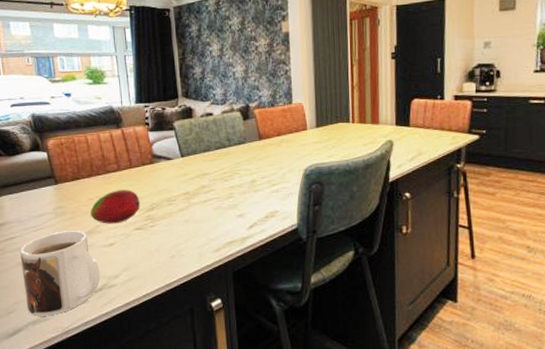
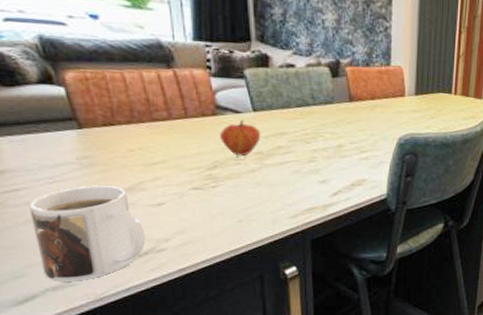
fruit: present [91,190,140,224] -> none [131,142,199,181]
fruit: none [156,165,188,197] -> present [220,119,261,156]

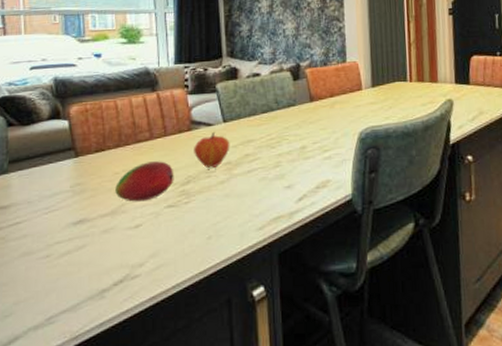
mug: present [29,185,146,282] -> none [25,211,122,319]
fruit: none [131,142,199,181] -> present [115,161,174,202]

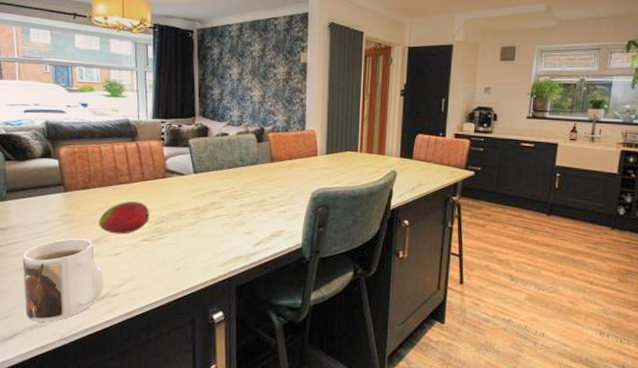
mug: none [25,211,122,319] -> present [22,238,104,322]
fruit: present [194,131,230,168] -> none [167,180,199,211]

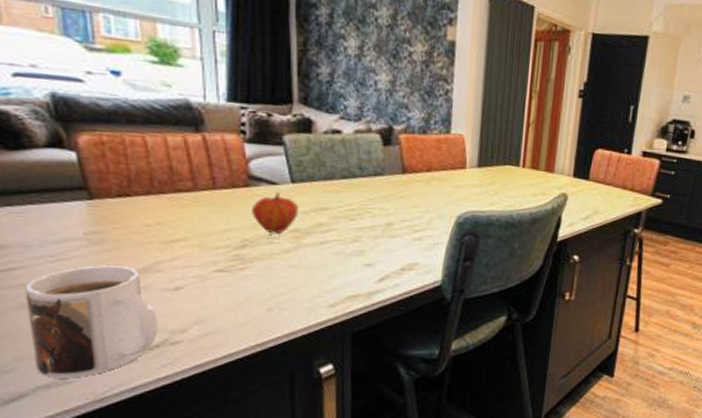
fruit: present [99,201,150,234] -> none [147,217,226,262]
fruit: none [167,180,199,211] -> present [252,191,299,233]

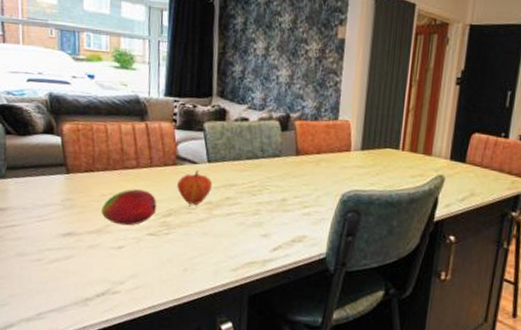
mug: present [25,265,158,378] -> none [20,225,105,315]
fruit: none [147,217,226,262] -> present [101,189,157,226]

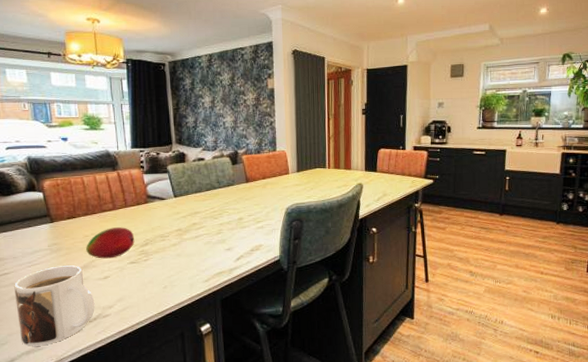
mug: none [20,225,105,315] -> present [14,265,95,346]
fruit: present [177,170,213,205] -> none [150,204,180,233]

